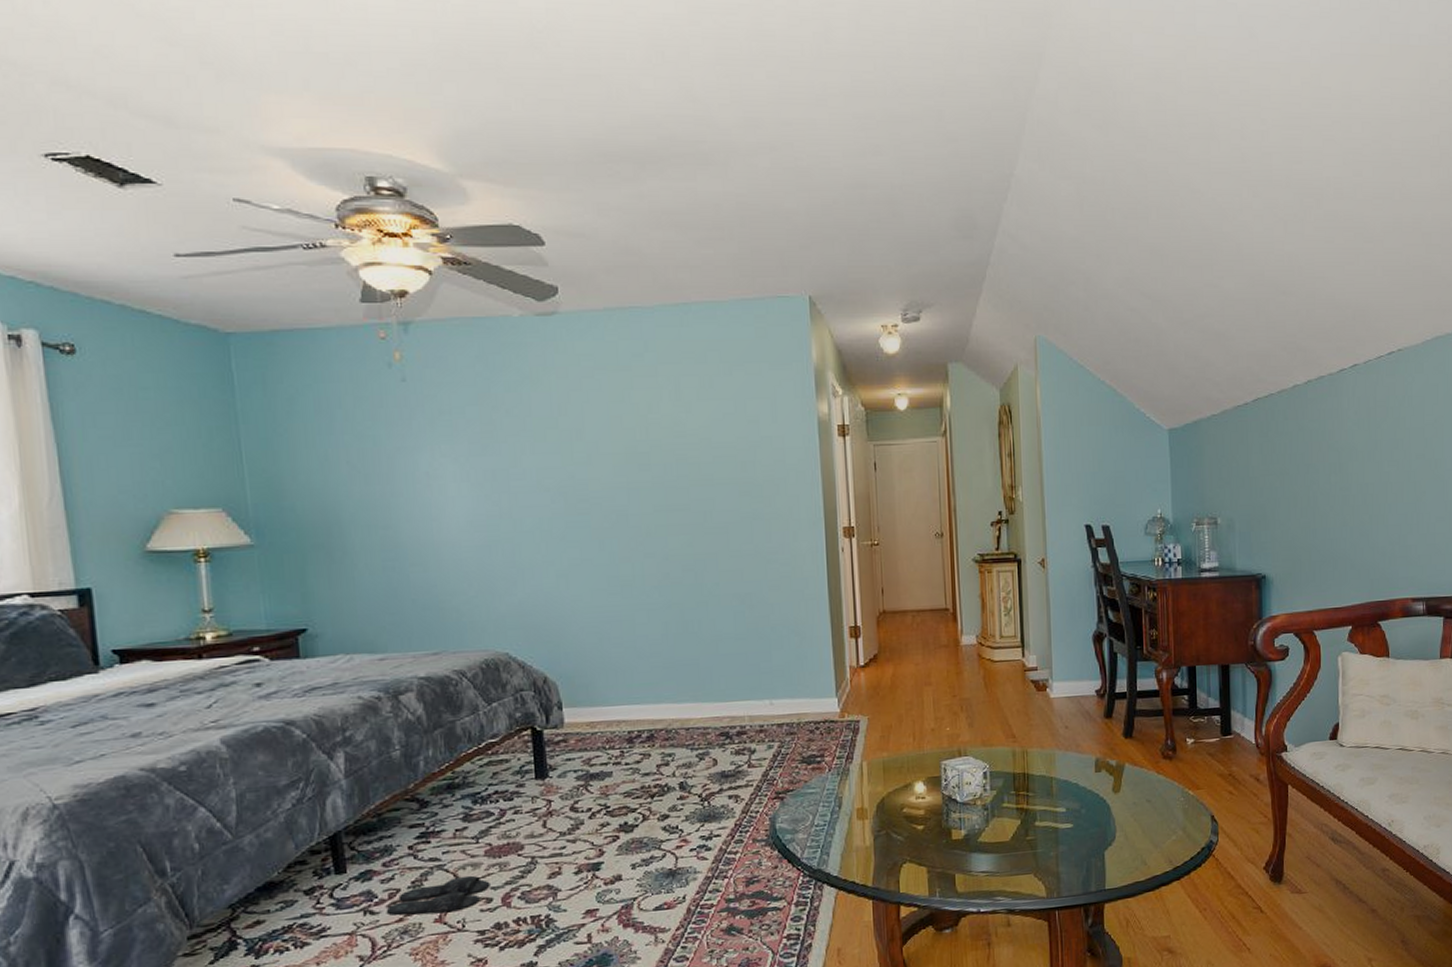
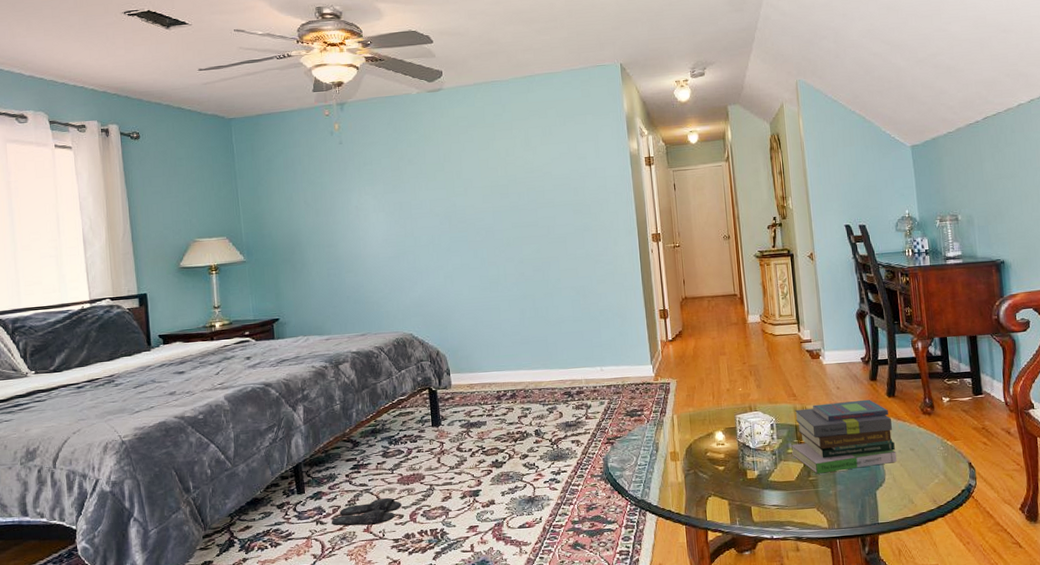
books: none [1006,740,1131,832] -> present [790,399,897,474]

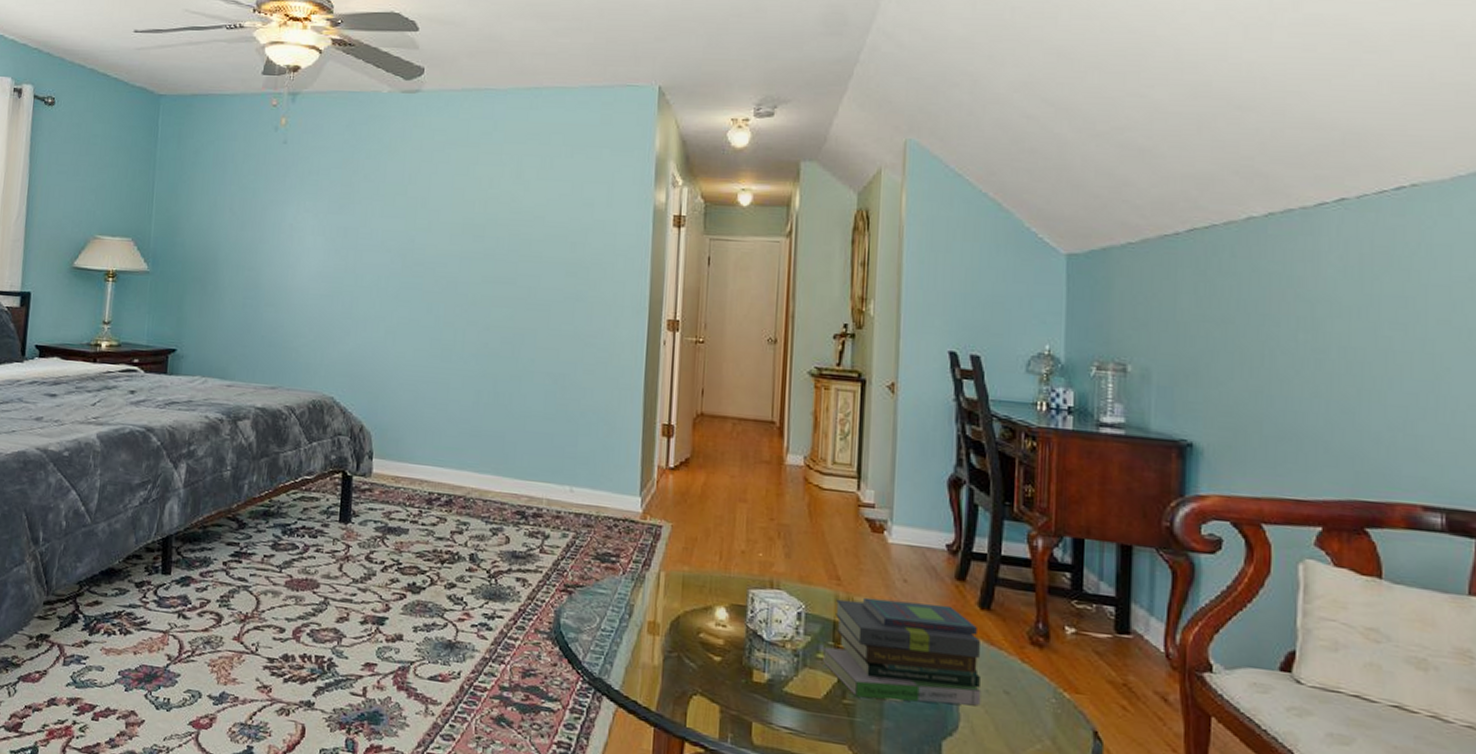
slippers: present [331,497,402,526] -> none [195,601,285,634]

